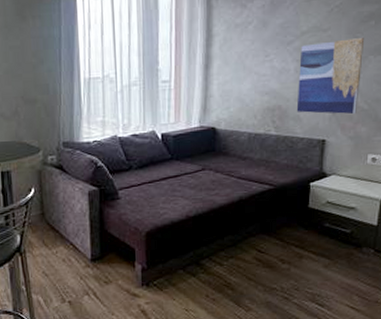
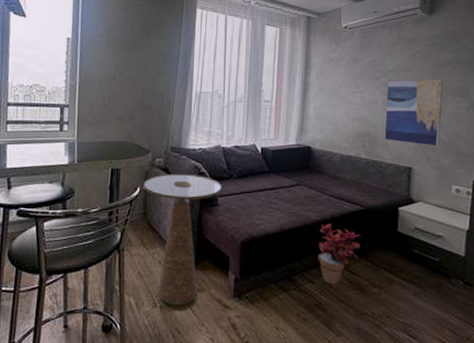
side table: none [36,169,122,305] -> present [142,173,222,312]
potted plant: none [225,206,270,265] -> present [318,224,361,285]

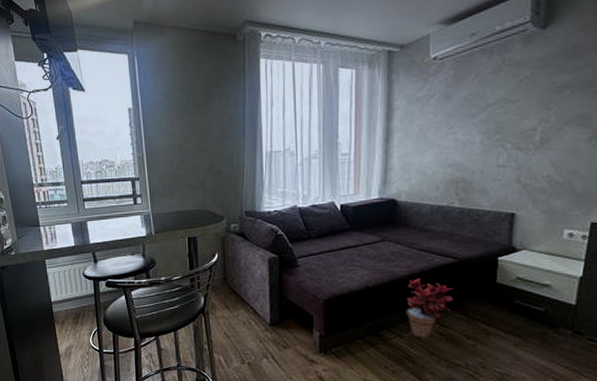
side table: present [142,173,222,312] -> none [220,237,301,367]
wall art: present [384,79,444,147] -> none [482,107,559,188]

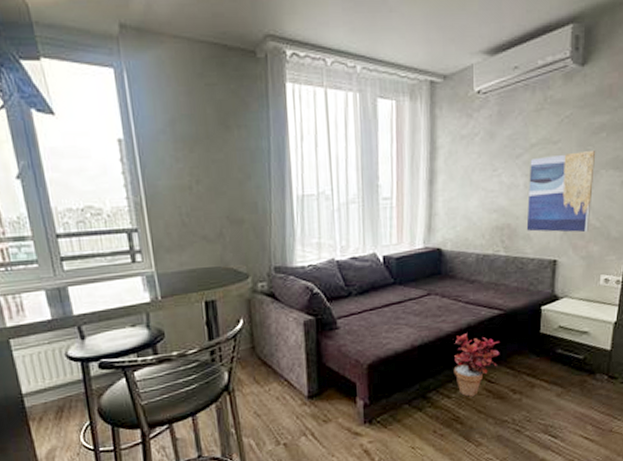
wall art: none [482,107,559,188] -> present [526,149,596,233]

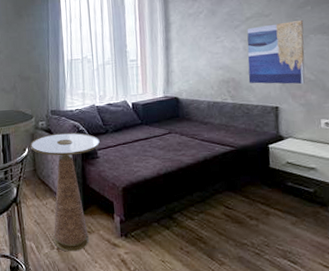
side table: none [245,296,340,447] -> present [30,132,100,252]
potted plant: present [453,333,500,397] -> none [193,165,235,220]

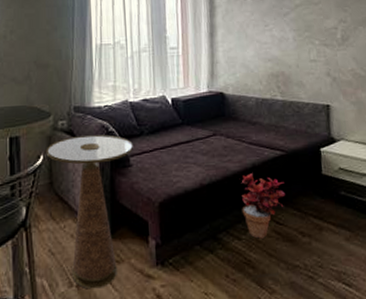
potted plant: none [193,165,235,220] -> present [241,173,286,239]
wall art: present [247,19,305,85] -> none [296,10,356,81]

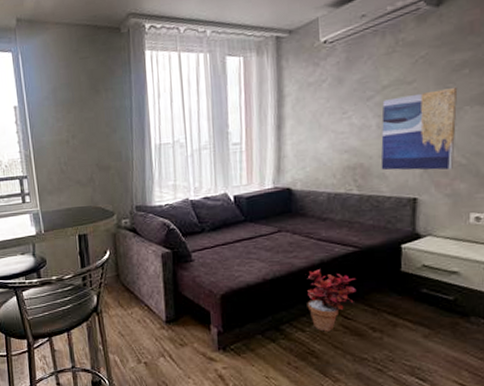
side table: present [46,134,133,289] -> none [111,232,195,366]
wall art: none [296,10,356,81] -> present [381,86,458,170]

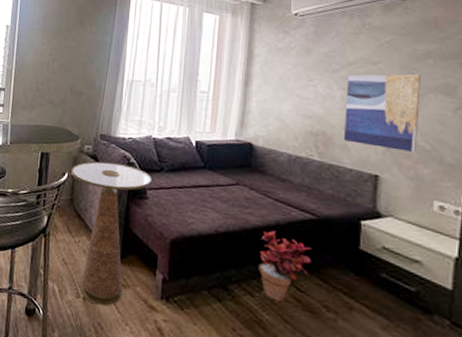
side table: none [111,232,195,366] -> present [70,161,152,307]

